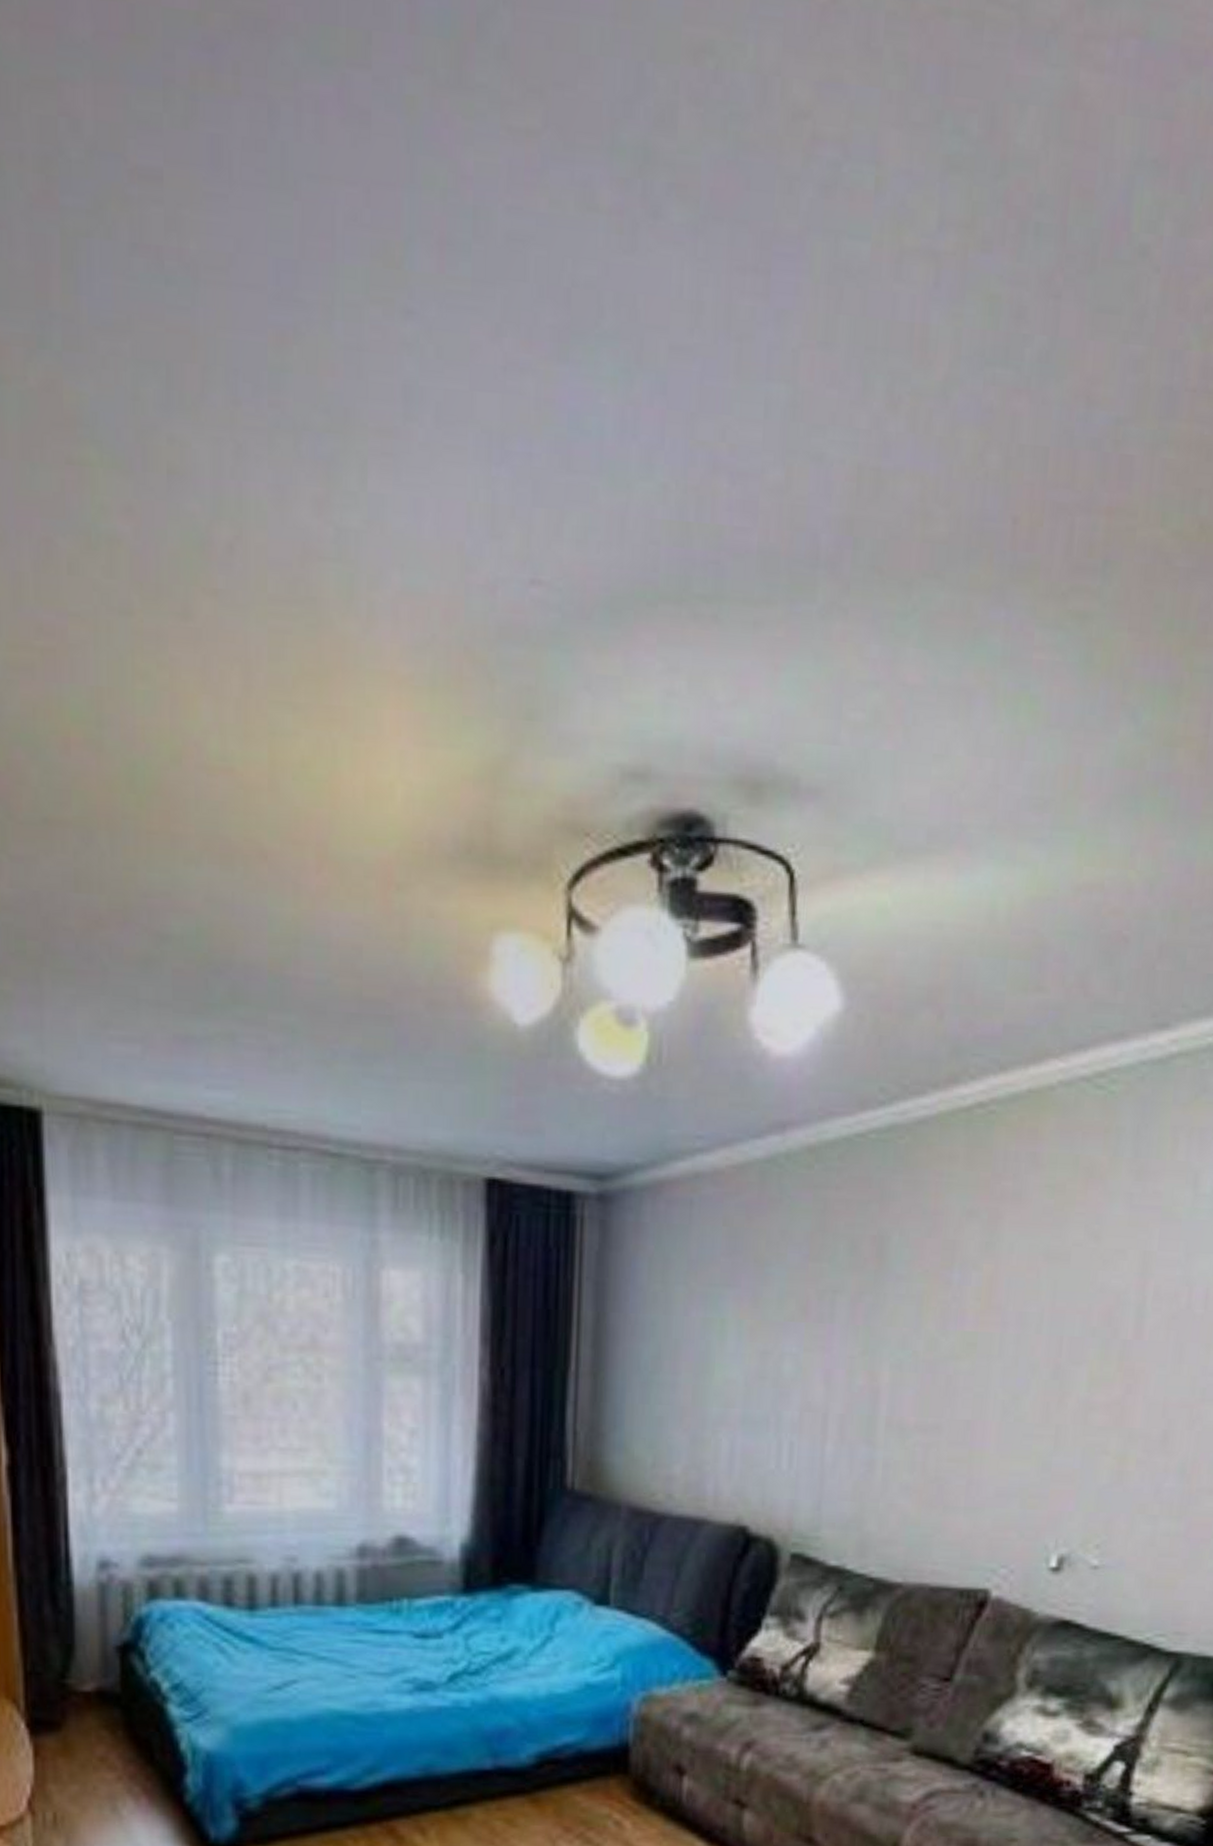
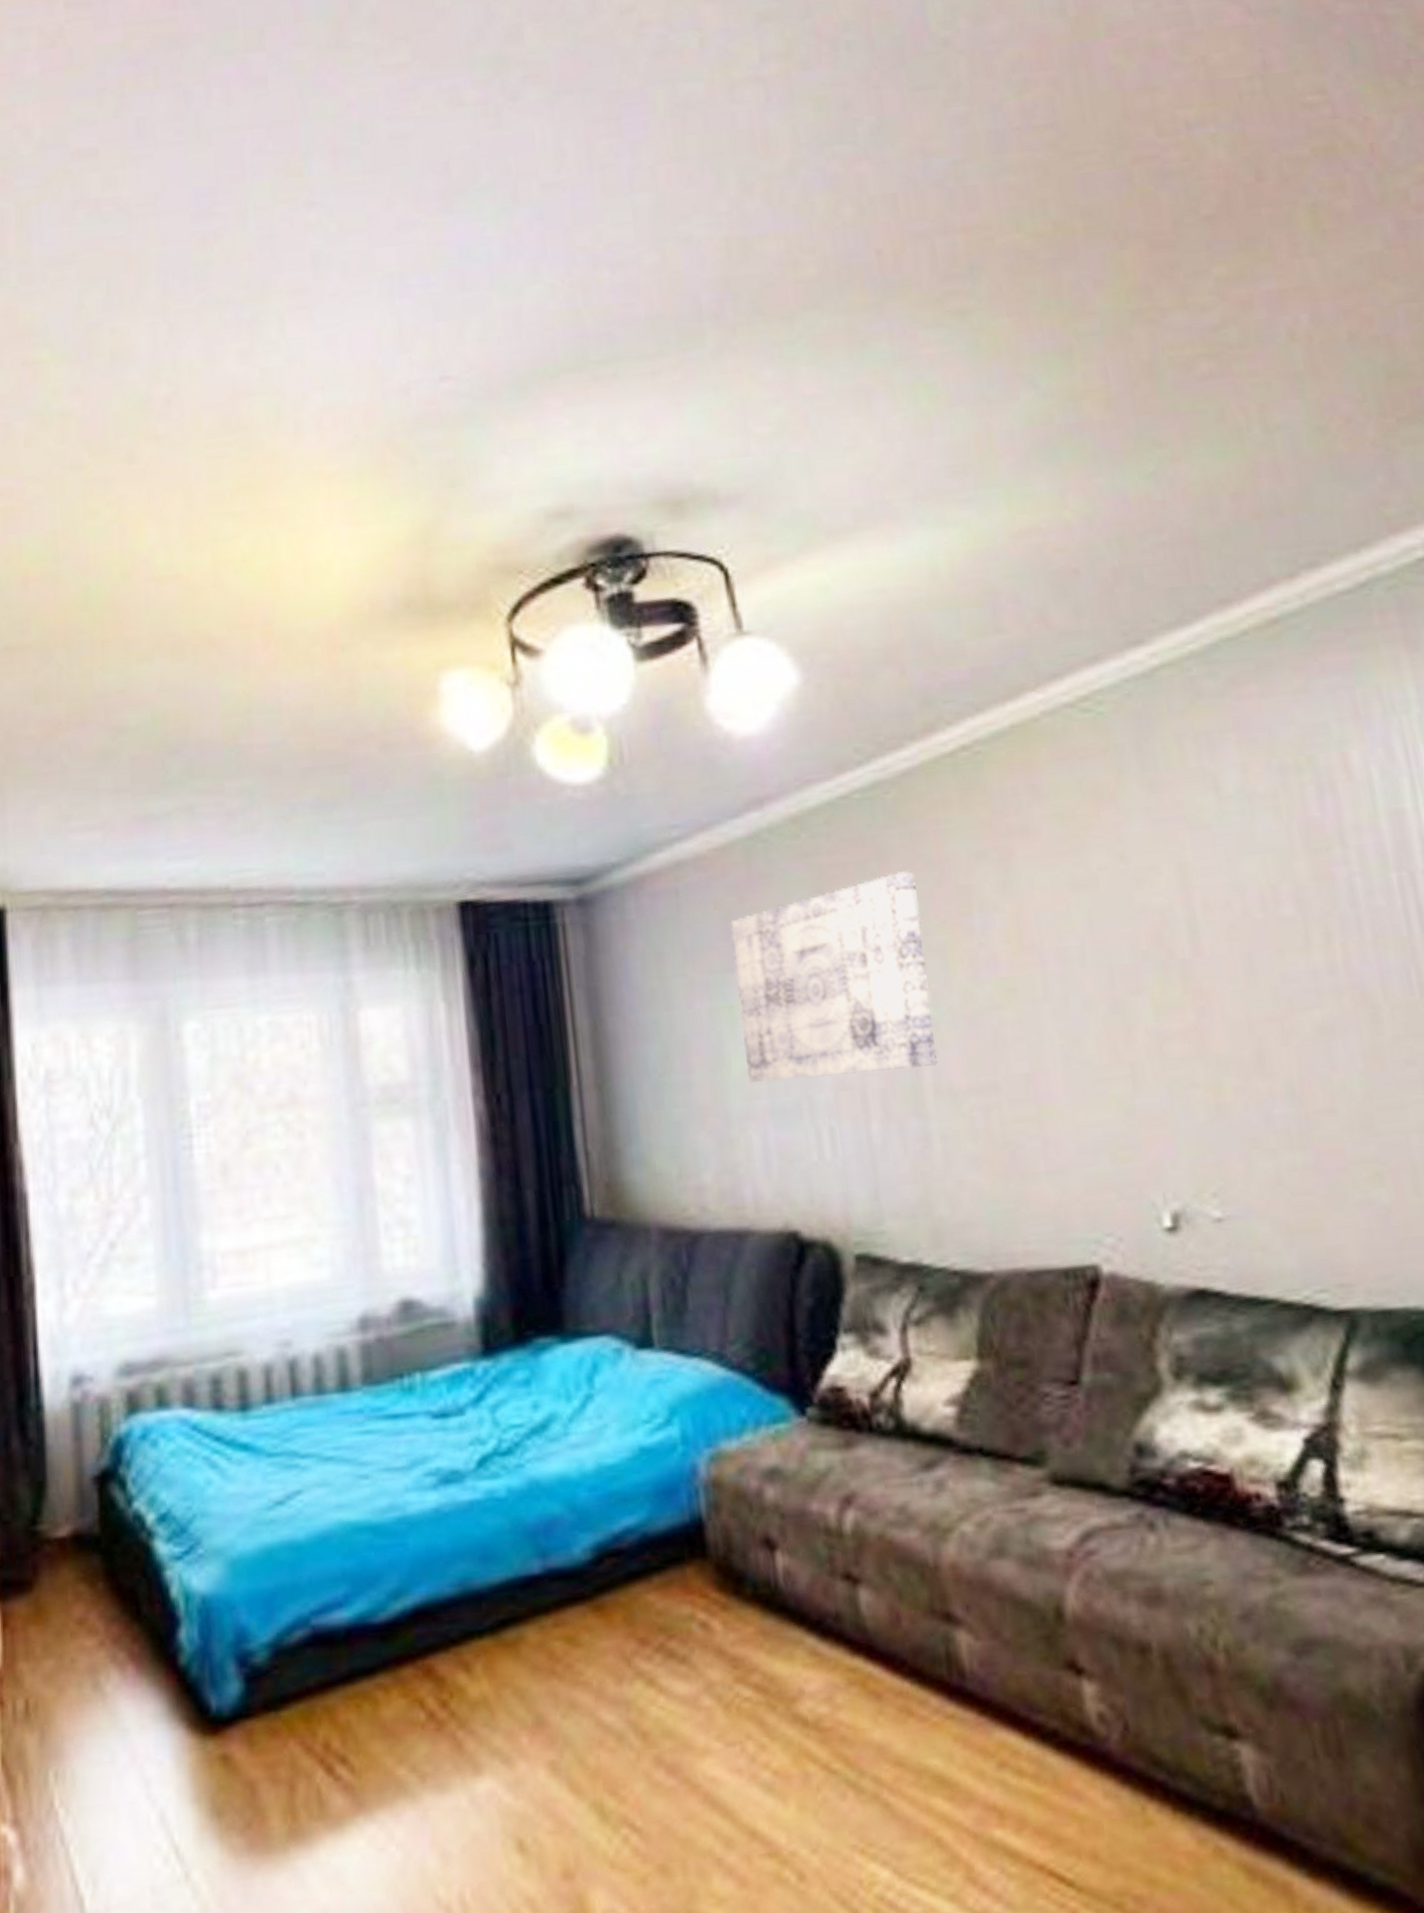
wall art: none [727,1217,910,1401] -> present [730,871,937,1083]

